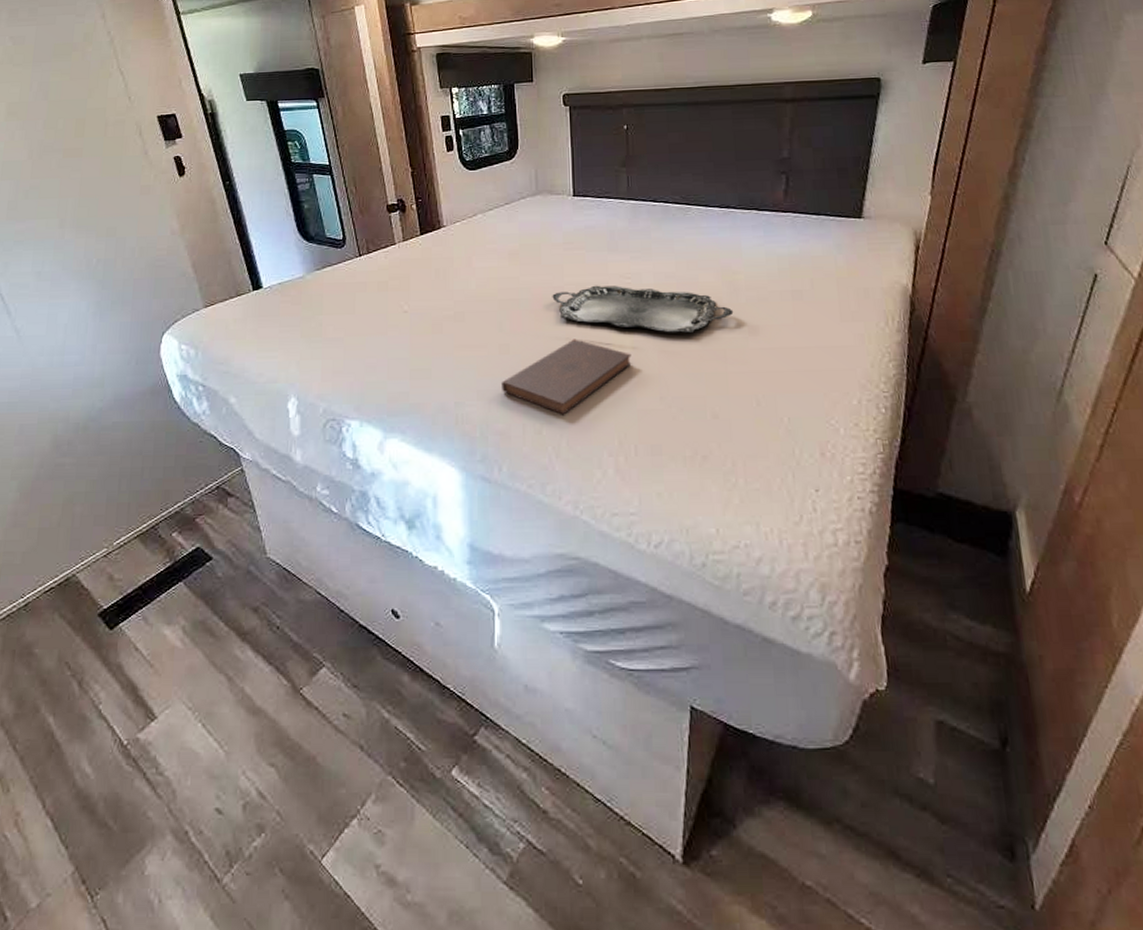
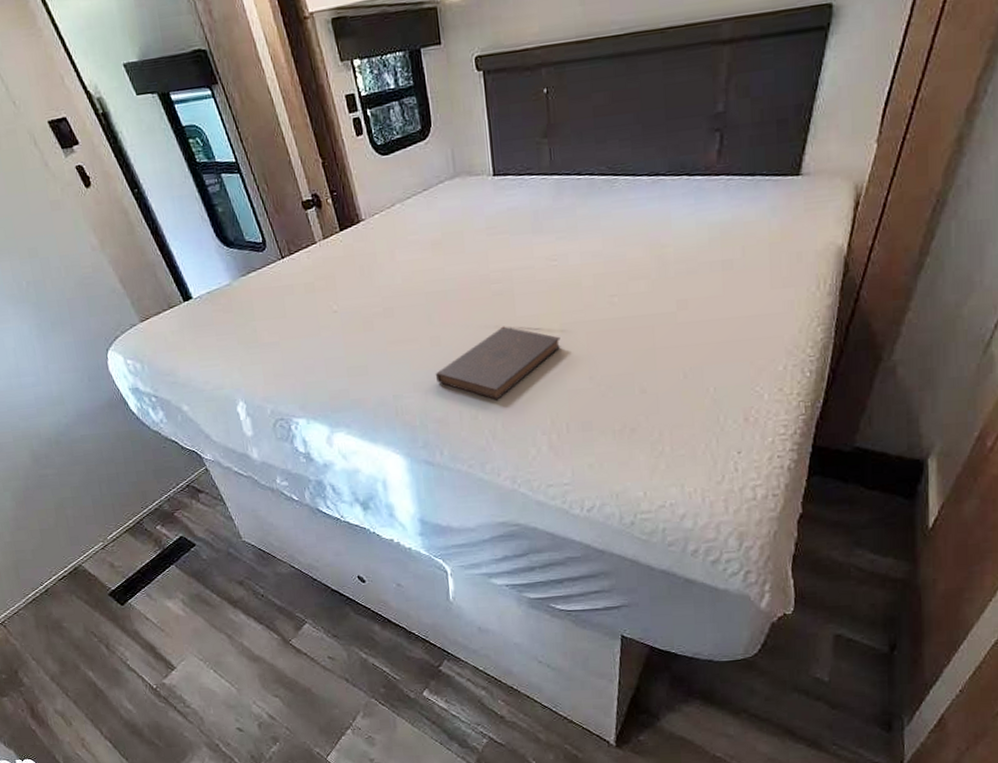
serving tray: present [552,285,734,333] -> none [478,269,662,313]

